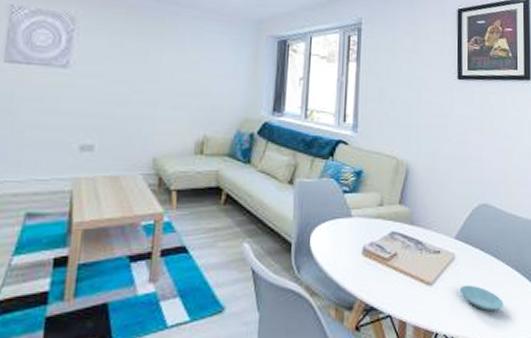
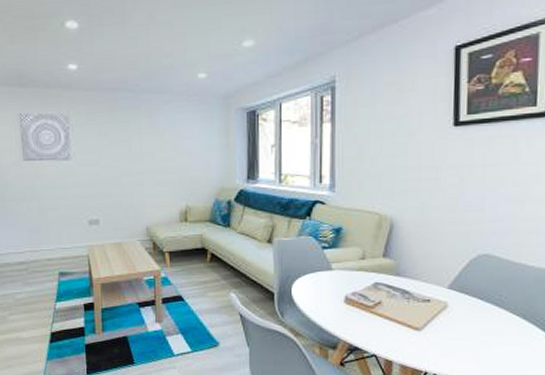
saucer: present [459,284,504,311] -> none [452,331,506,355]

